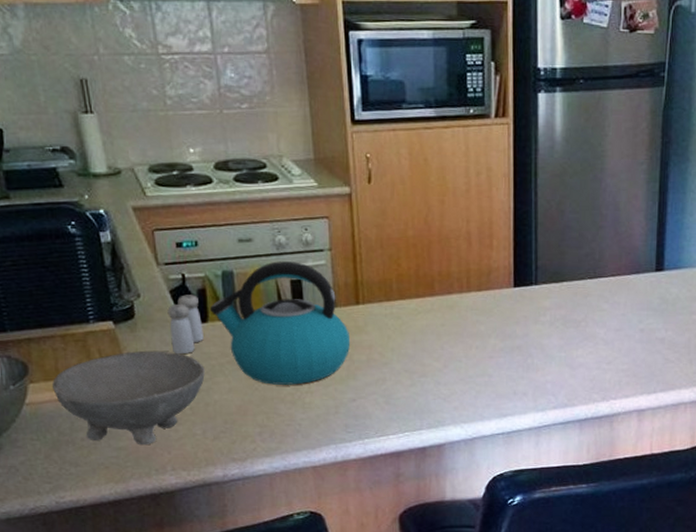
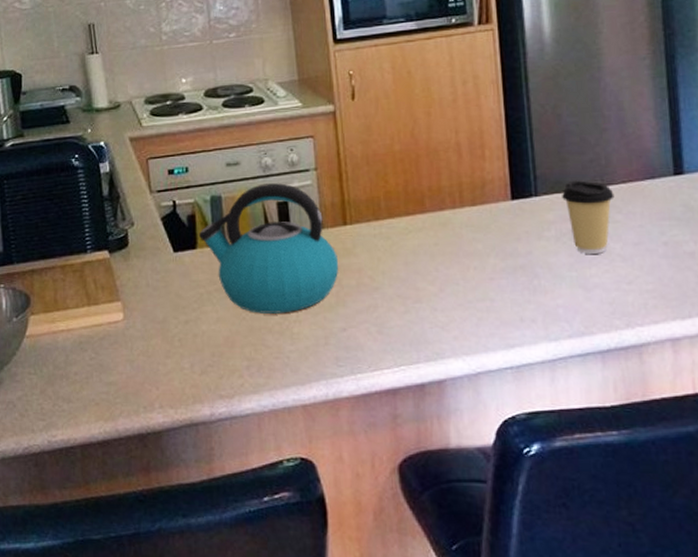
bowl: present [52,350,205,446] -> none [51,279,193,380]
salt and pepper shaker: present [167,294,204,355] -> none [159,221,193,283]
coffee cup: none [559,272,604,337] -> present [562,180,615,254]

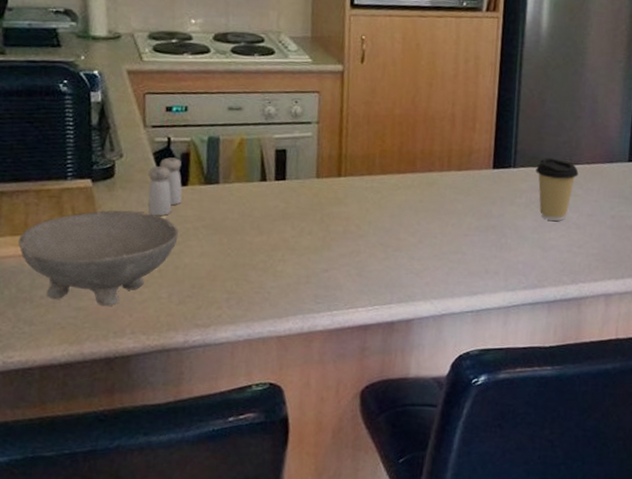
bowl: none [51,279,193,380] -> present [19,210,179,307]
salt and pepper shaker: none [159,221,193,283] -> present [148,157,182,216]
kettle: present [198,183,339,315] -> none [191,130,329,253]

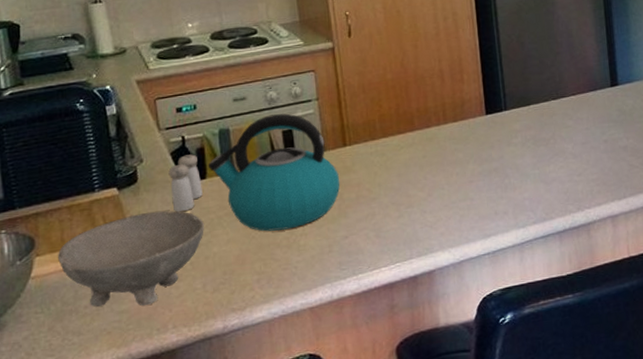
kettle: none [191,130,329,253] -> present [207,113,340,232]
coffee cup: present [536,157,579,221] -> none [526,95,567,155]

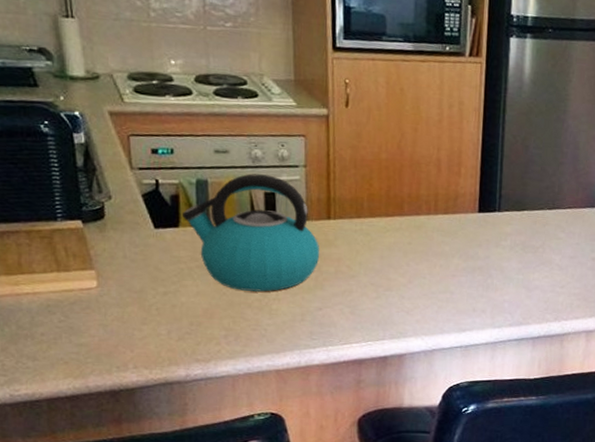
bowl: present [58,210,204,307] -> none [14,251,173,343]
salt and pepper shaker: present [168,154,203,212] -> none [139,199,174,257]

